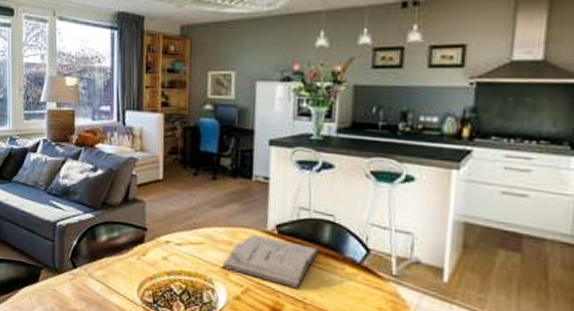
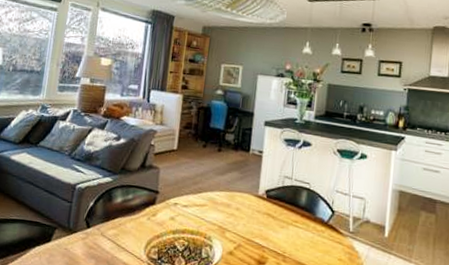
book: present [221,235,319,289] -> none [219,198,297,244]

